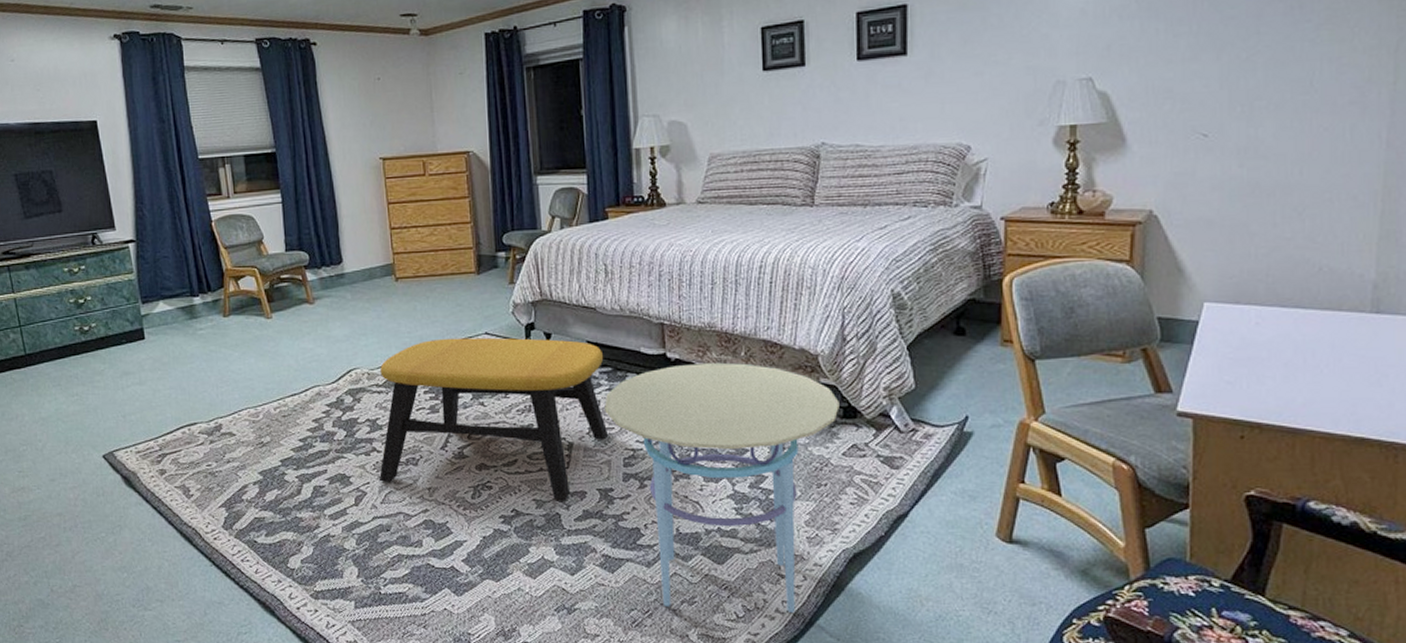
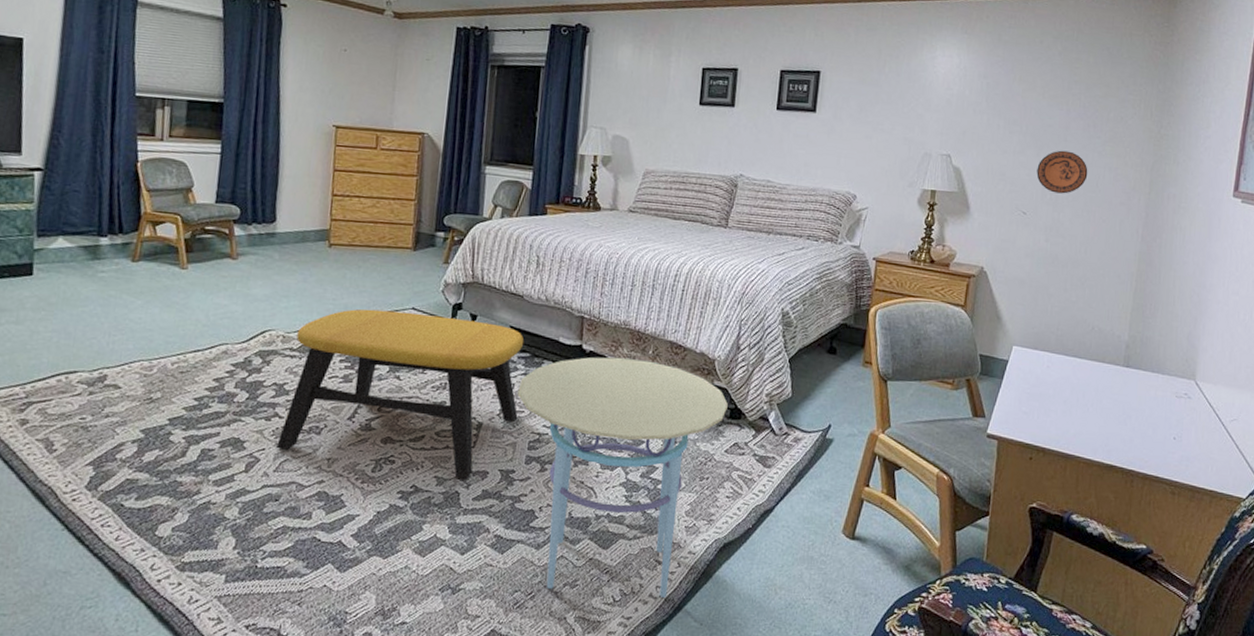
decorative plate: none [1218,46,1296,104] -> present [1036,150,1088,194]

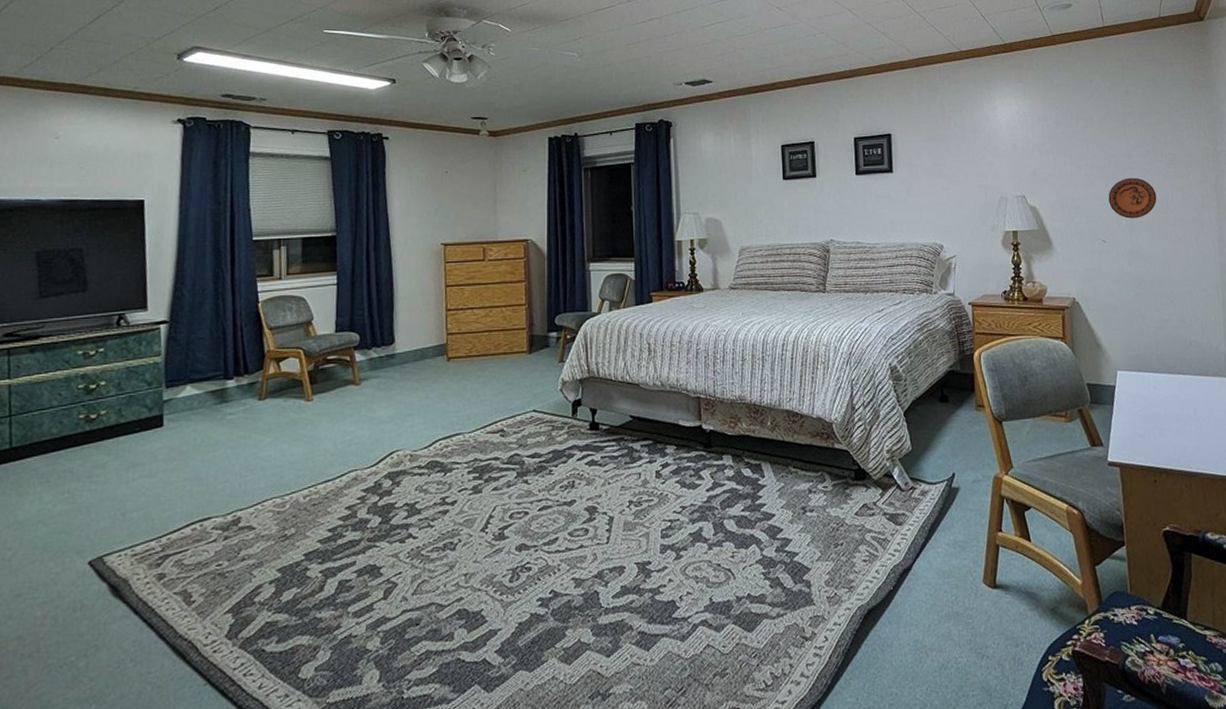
bench: present [277,308,524,479] -> none [413,414,648,577]
side table: present [517,357,728,598] -> none [645,432,851,681]

